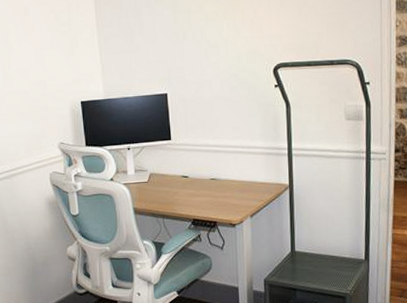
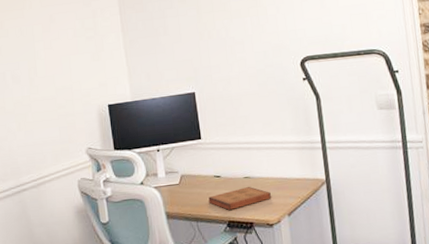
book: none [175,188,235,209] -> present [208,187,271,210]

